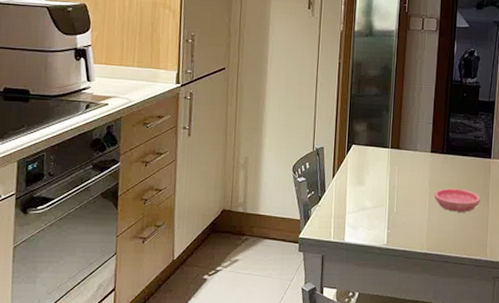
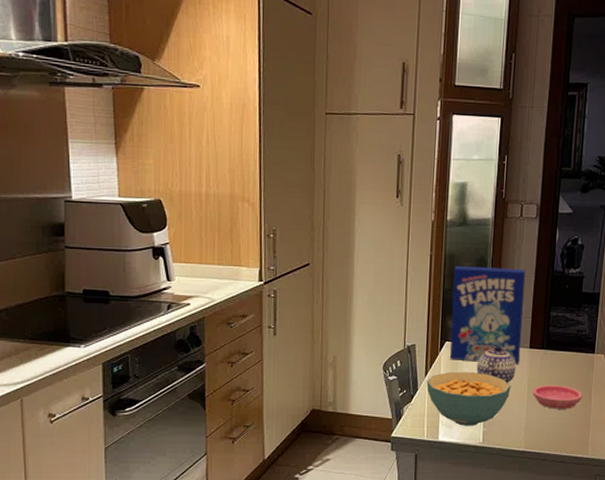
cereal bowl: none [334,174,414,228] -> present [426,371,511,426]
cereal box: none [356,73,427,169] -> present [449,265,526,365]
teapot: none [381,149,419,186] -> present [476,345,516,383]

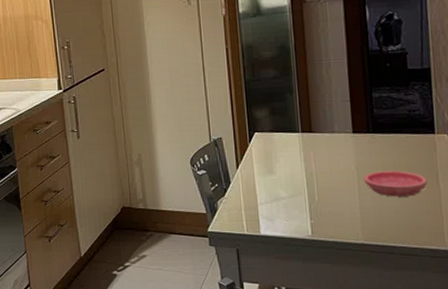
cereal bowl: present [426,371,511,426] -> none [239,161,337,219]
cereal box: present [449,265,526,365] -> none [254,51,343,152]
teapot: present [476,345,516,383] -> none [293,132,340,172]

